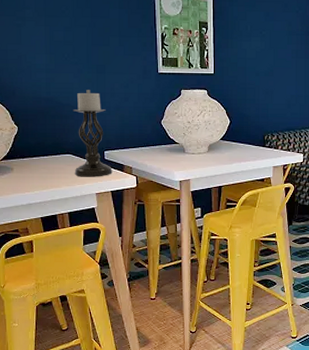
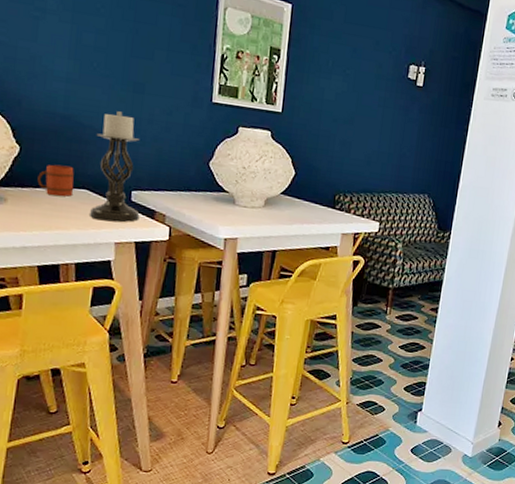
mug: none [33,137,61,162] -> present [37,164,74,197]

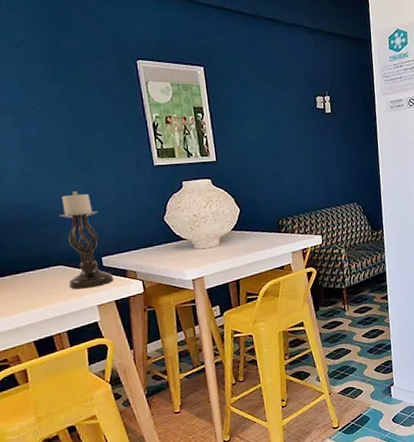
mug: present [37,164,74,197] -> none [15,248,51,278]

